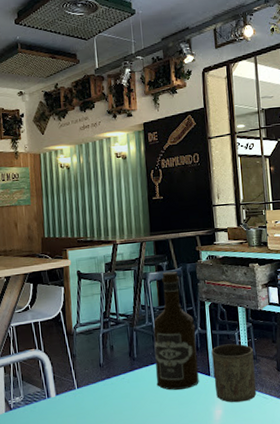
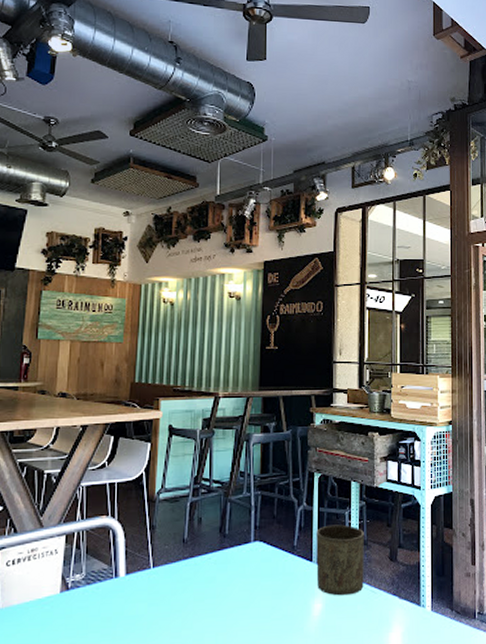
alcohol: present [152,271,199,390] -> none [248,434,301,576]

